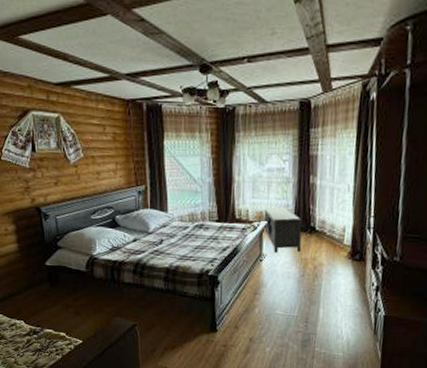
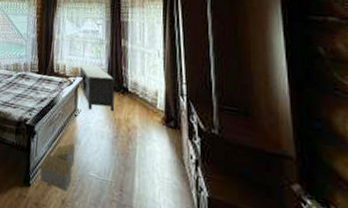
architectural model: none [226,287,262,331] -> present [40,143,75,191]

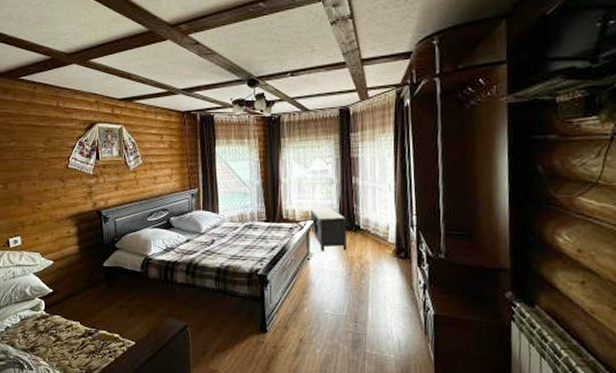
architectural model: present [40,143,75,191] -> none [276,286,310,331]

